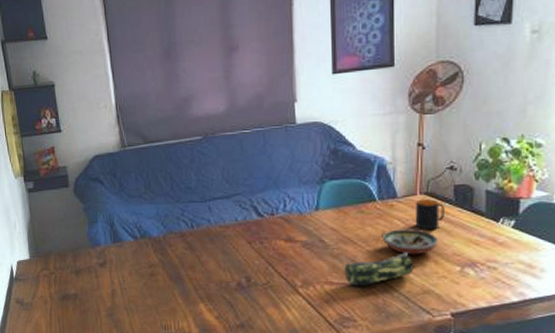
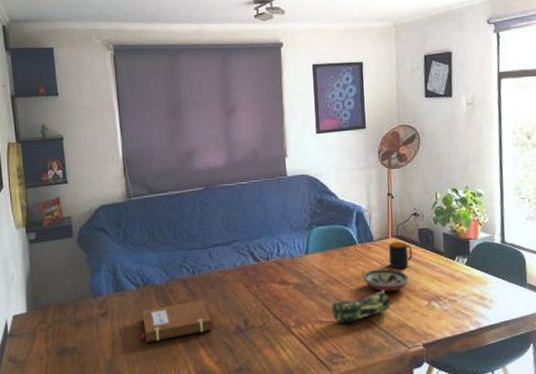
notebook: none [140,255,213,294] -> present [142,300,213,342]

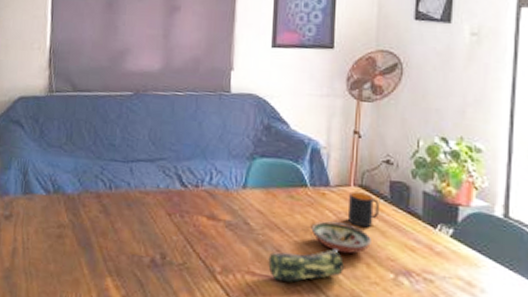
notebook: present [142,300,213,342] -> none [45,219,125,259]

